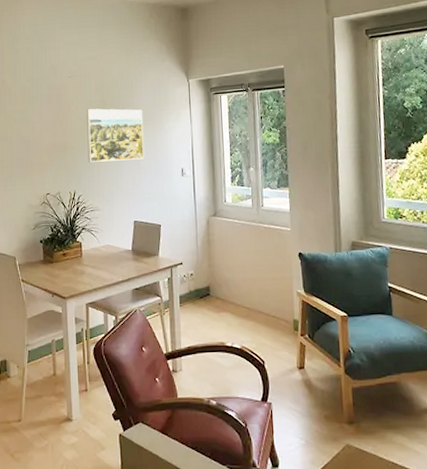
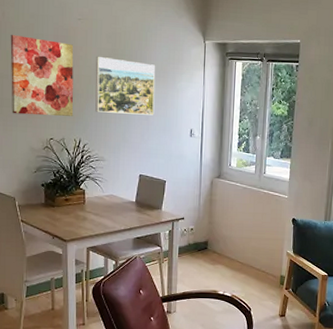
wall art: none [9,99,68,174] -> present [10,35,74,116]

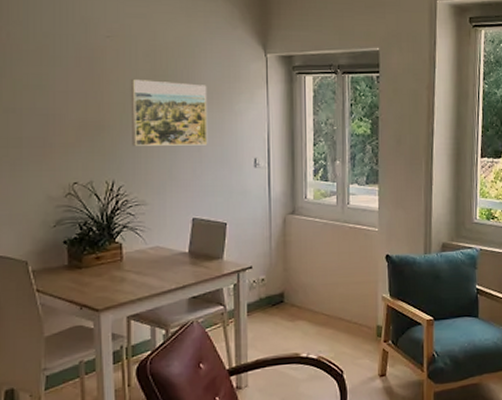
wall art: present [10,35,74,116] -> none [18,59,104,156]

